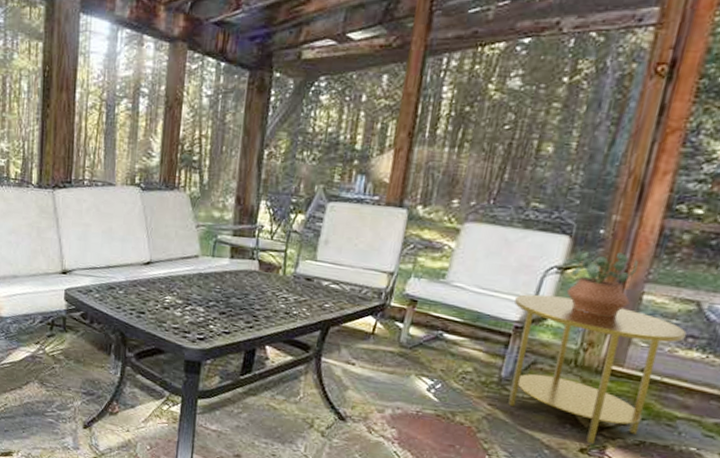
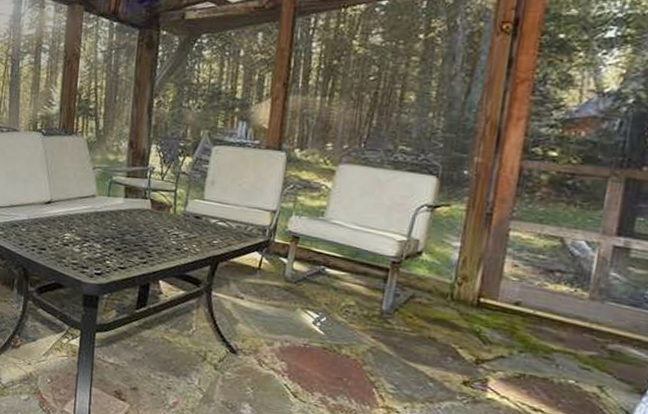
side table: present [508,294,687,445] -> none [390,231,554,377]
potted plant: present [558,251,639,317] -> none [428,191,503,253]

